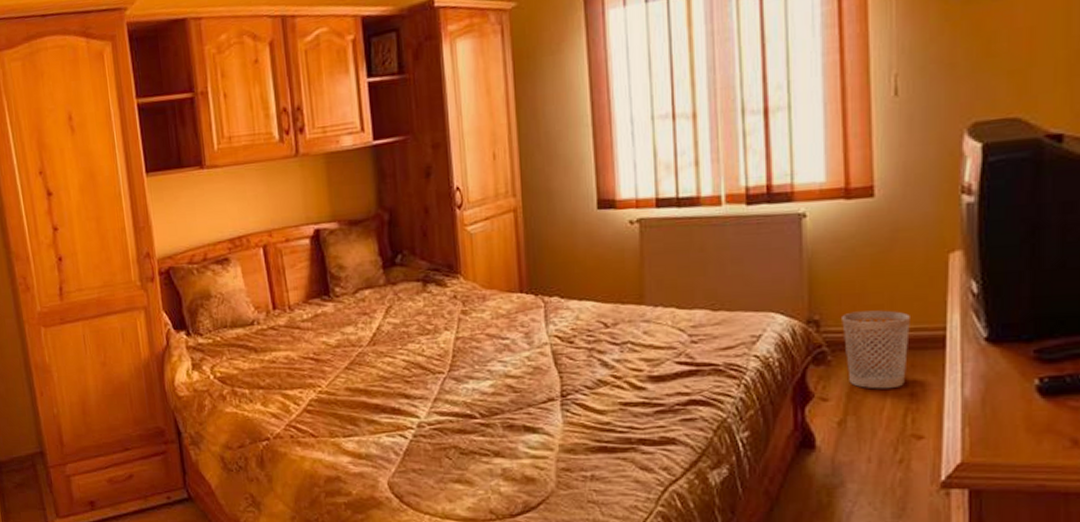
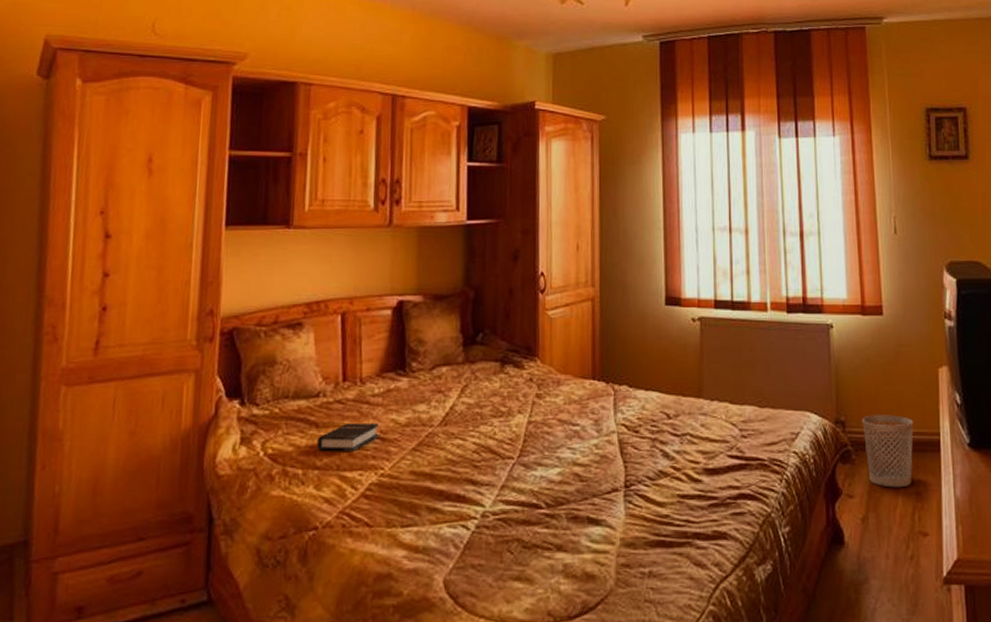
hardback book: none [258,345,313,373] -> present [317,423,380,451]

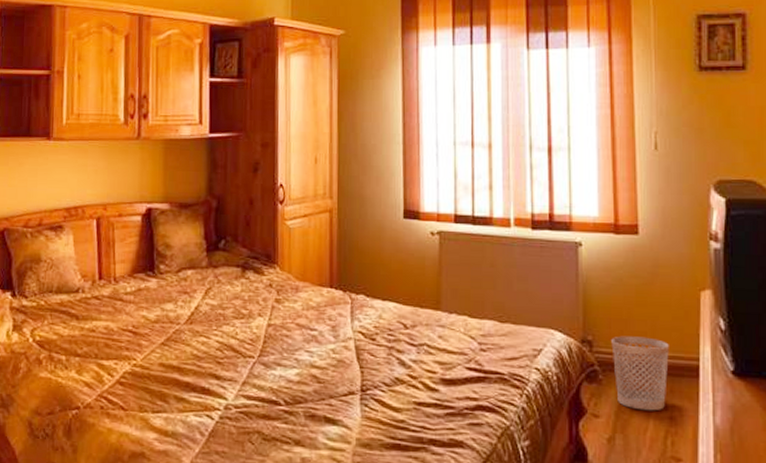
hardback book: present [317,423,380,451] -> none [78,317,132,342]

